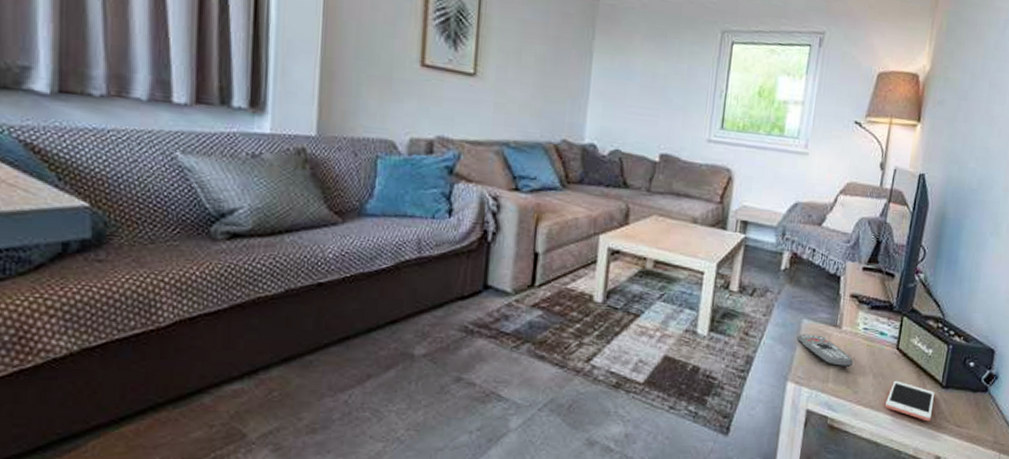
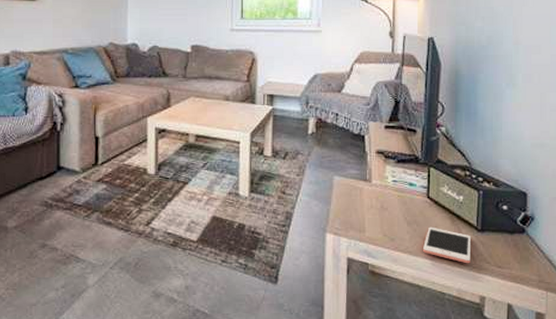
remote control: present [796,334,854,368] -> none [330,189,387,218]

